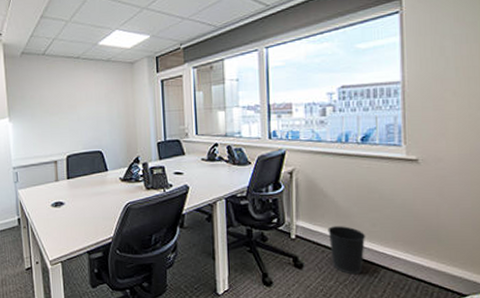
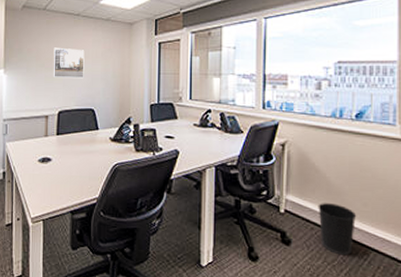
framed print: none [56,92,89,122] -> present [53,47,85,79]

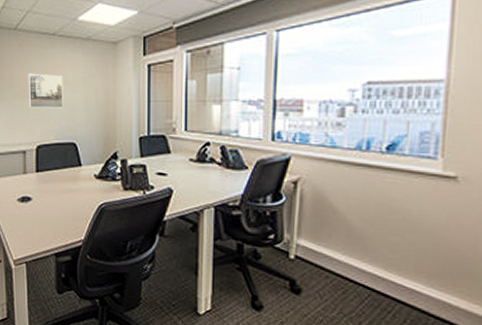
wastebasket: present [318,203,357,256] -> none [334,248,382,307]

